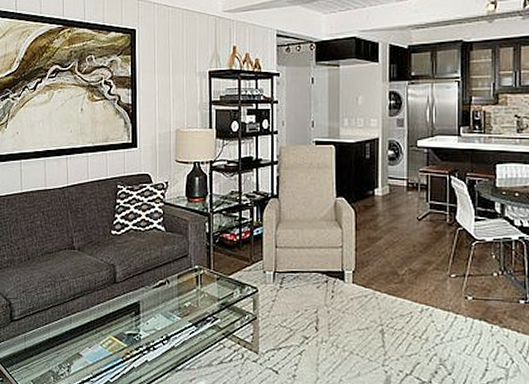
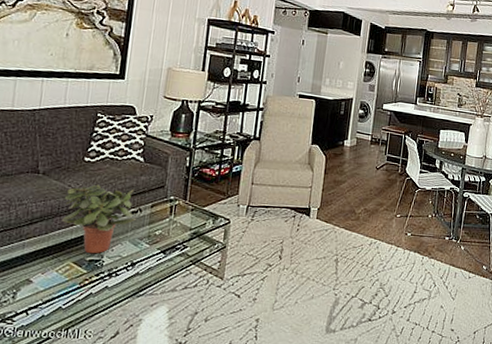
potted plant: none [99,257,166,328] -> present [62,184,137,254]

